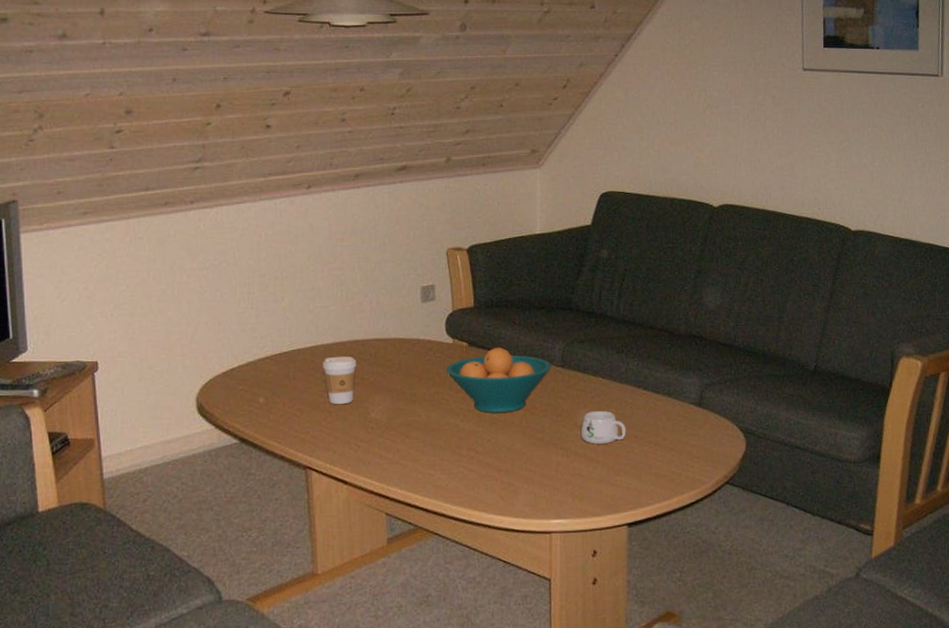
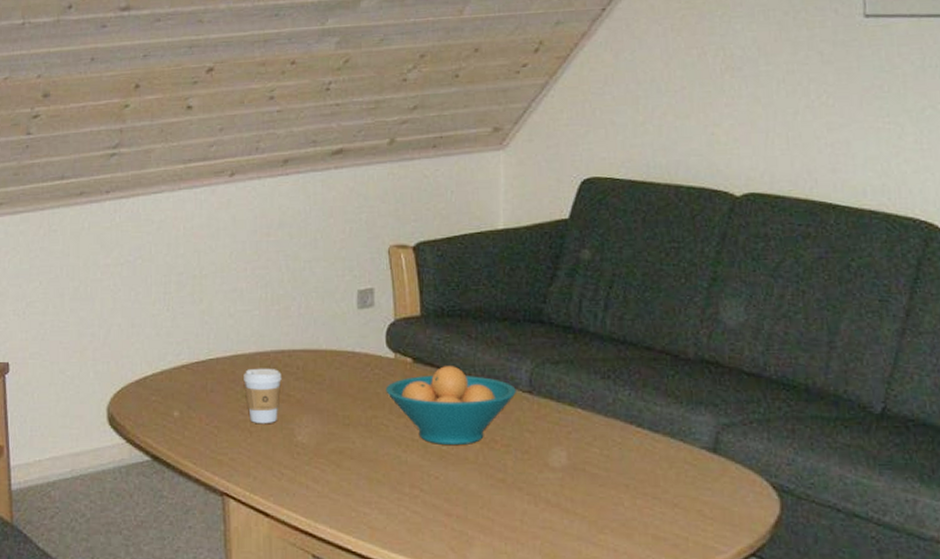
mug: present [580,411,627,445] -> none [553,451,614,492]

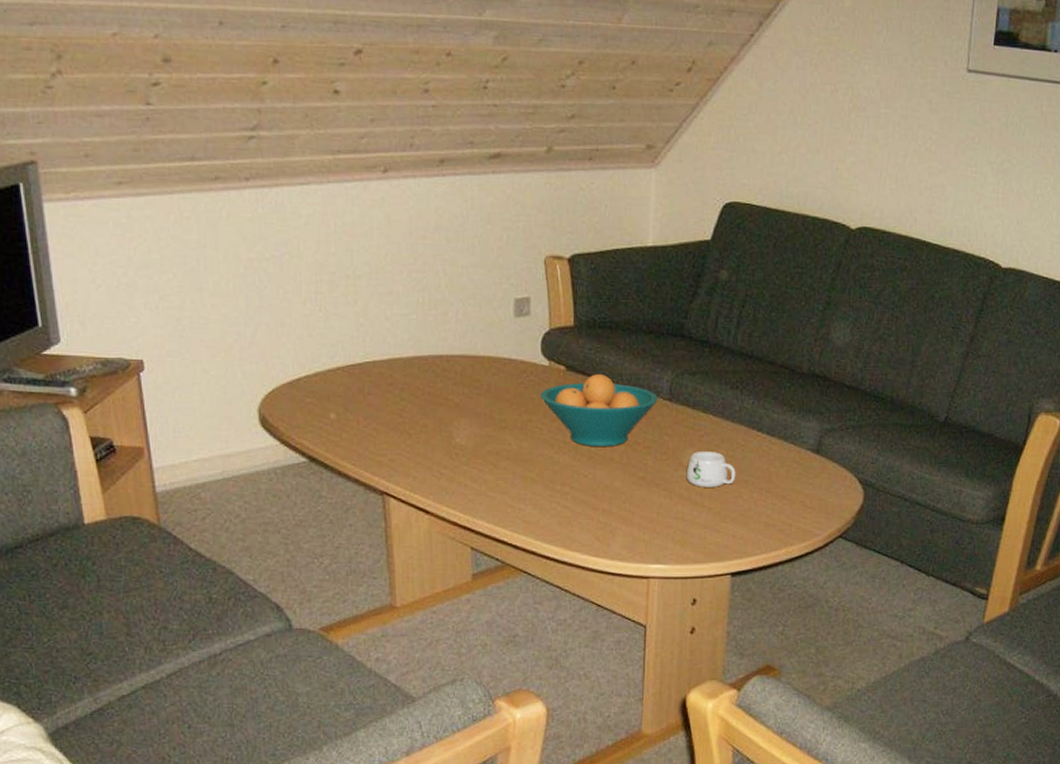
coffee cup: present [243,368,282,424] -> none [401,372,440,427]
mug: none [553,451,614,492] -> present [686,452,736,487]

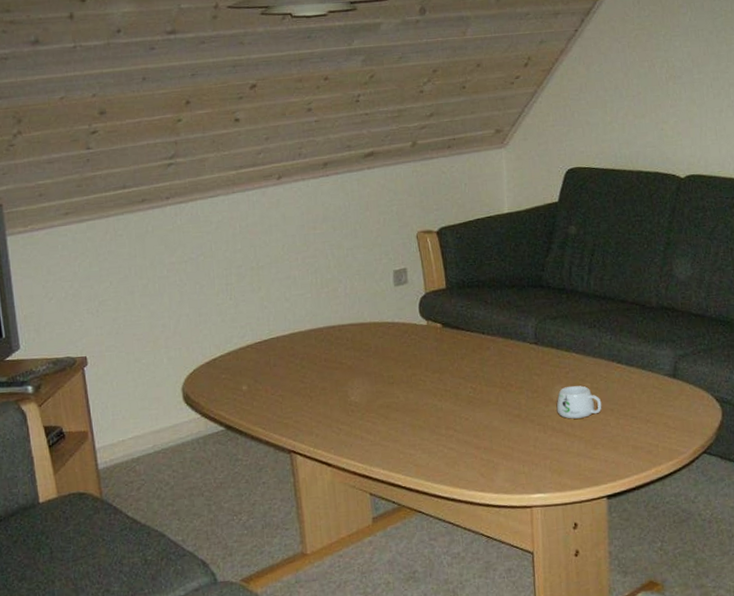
fruit bowl: present [540,374,658,448] -> none [421,327,525,393]

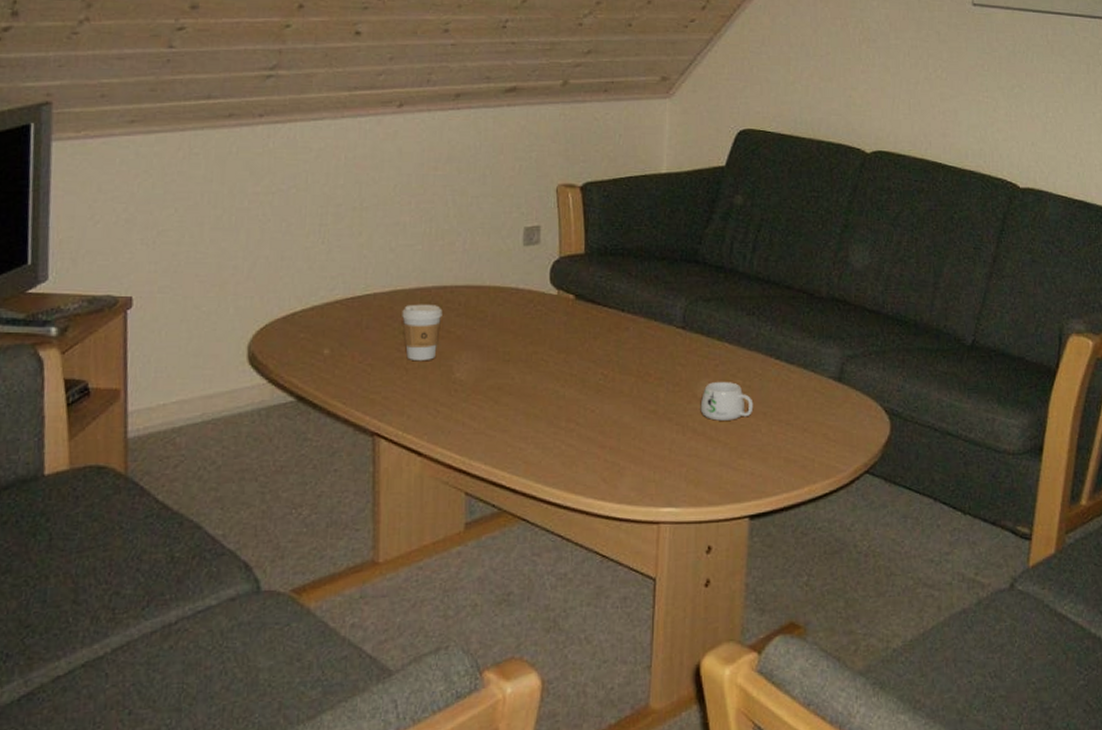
coffee cup: none [301,341,334,390] -> present [402,304,443,362]

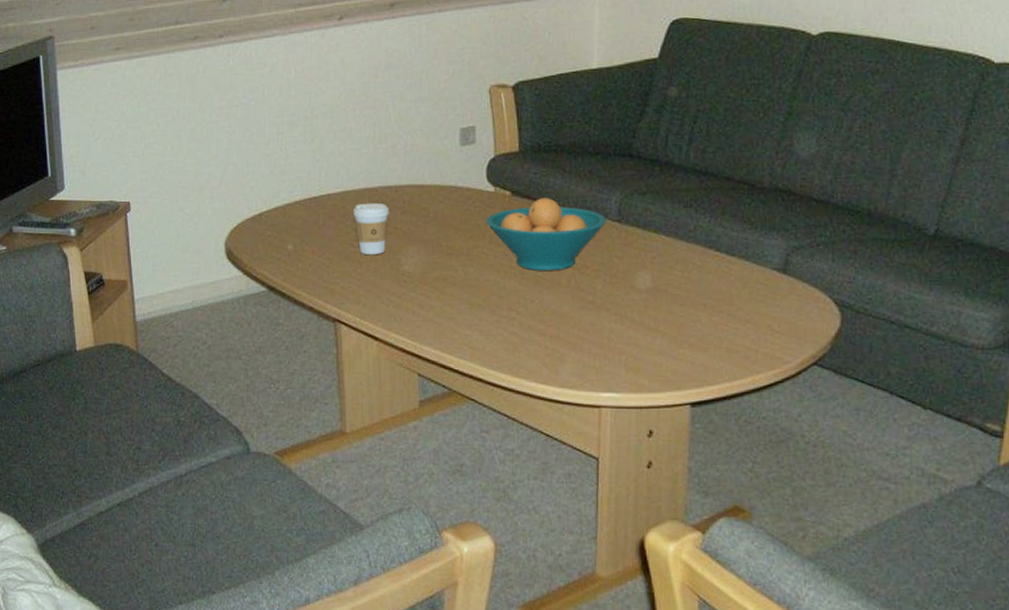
fruit bowl: none [547,303,671,380] -> present [486,198,606,272]
mug: present [700,382,754,421] -> none [638,274,693,311]

